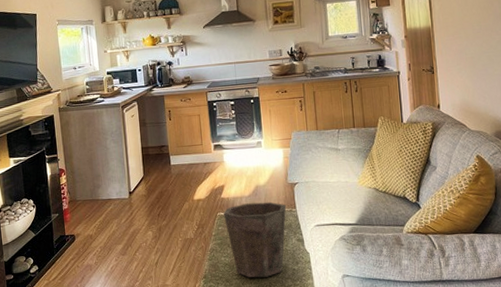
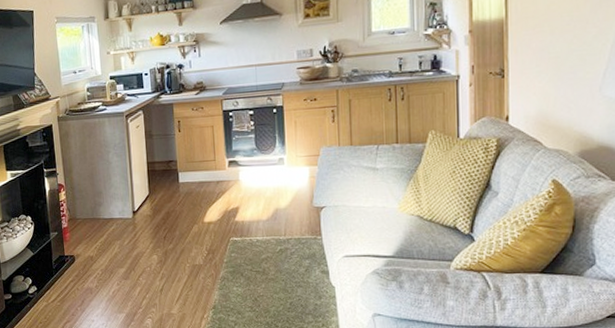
waste bin: present [223,201,287,278] -> none [237,227,310,311]

